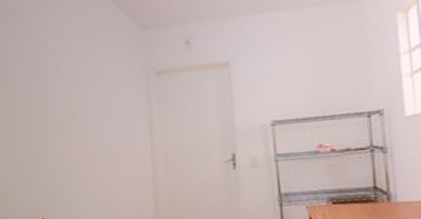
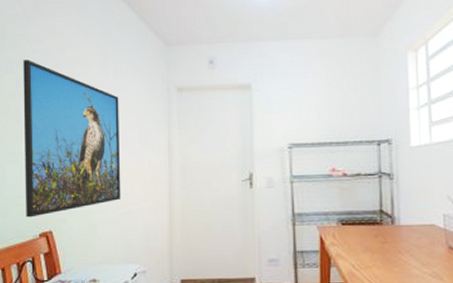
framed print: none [10,54,107,207] -> present [23,60,121,218]

